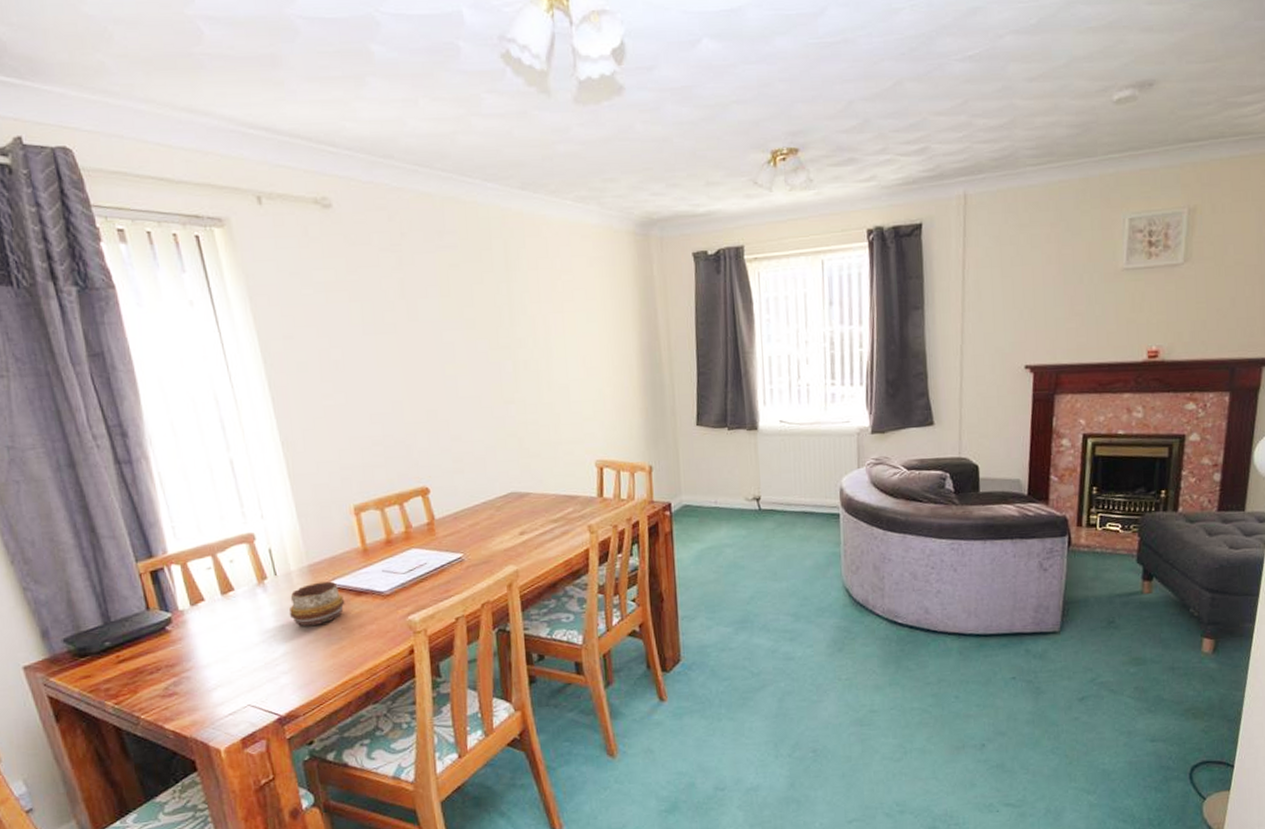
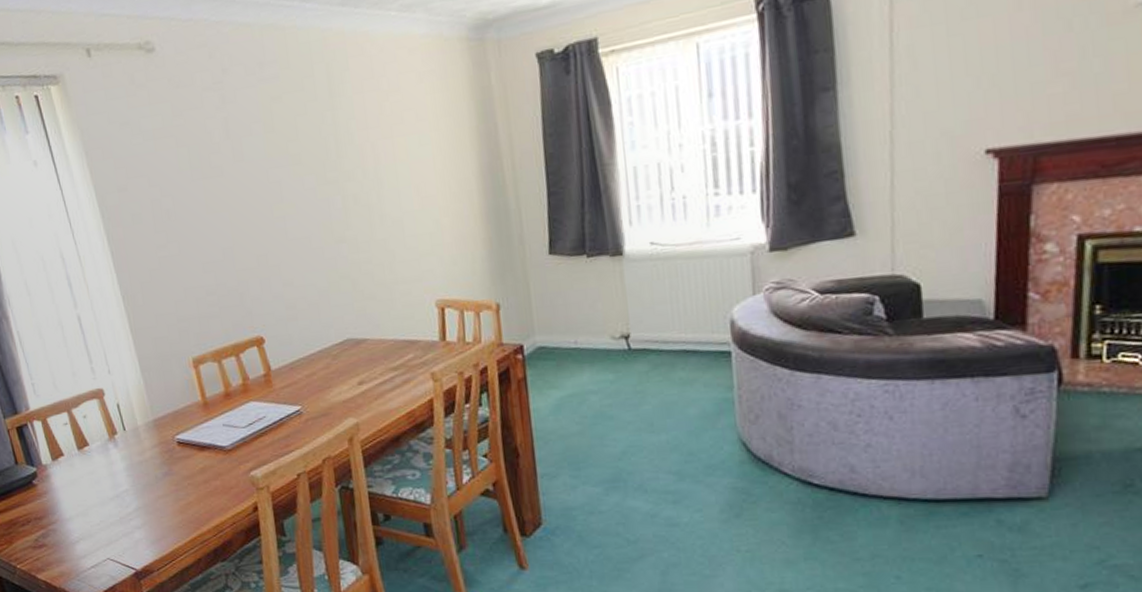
decorative bowl: present [289,581,345,627] -> none [138,436,190,482]

